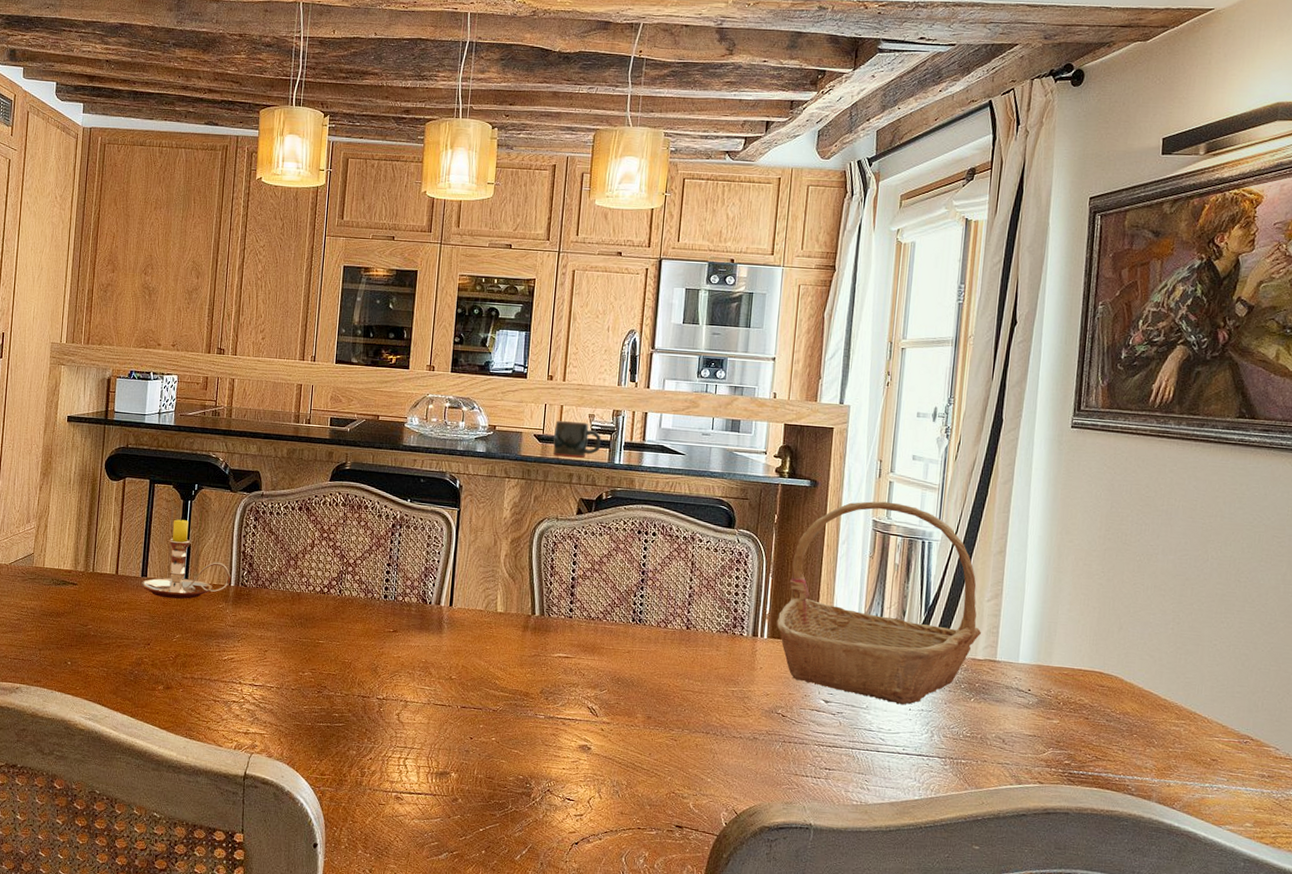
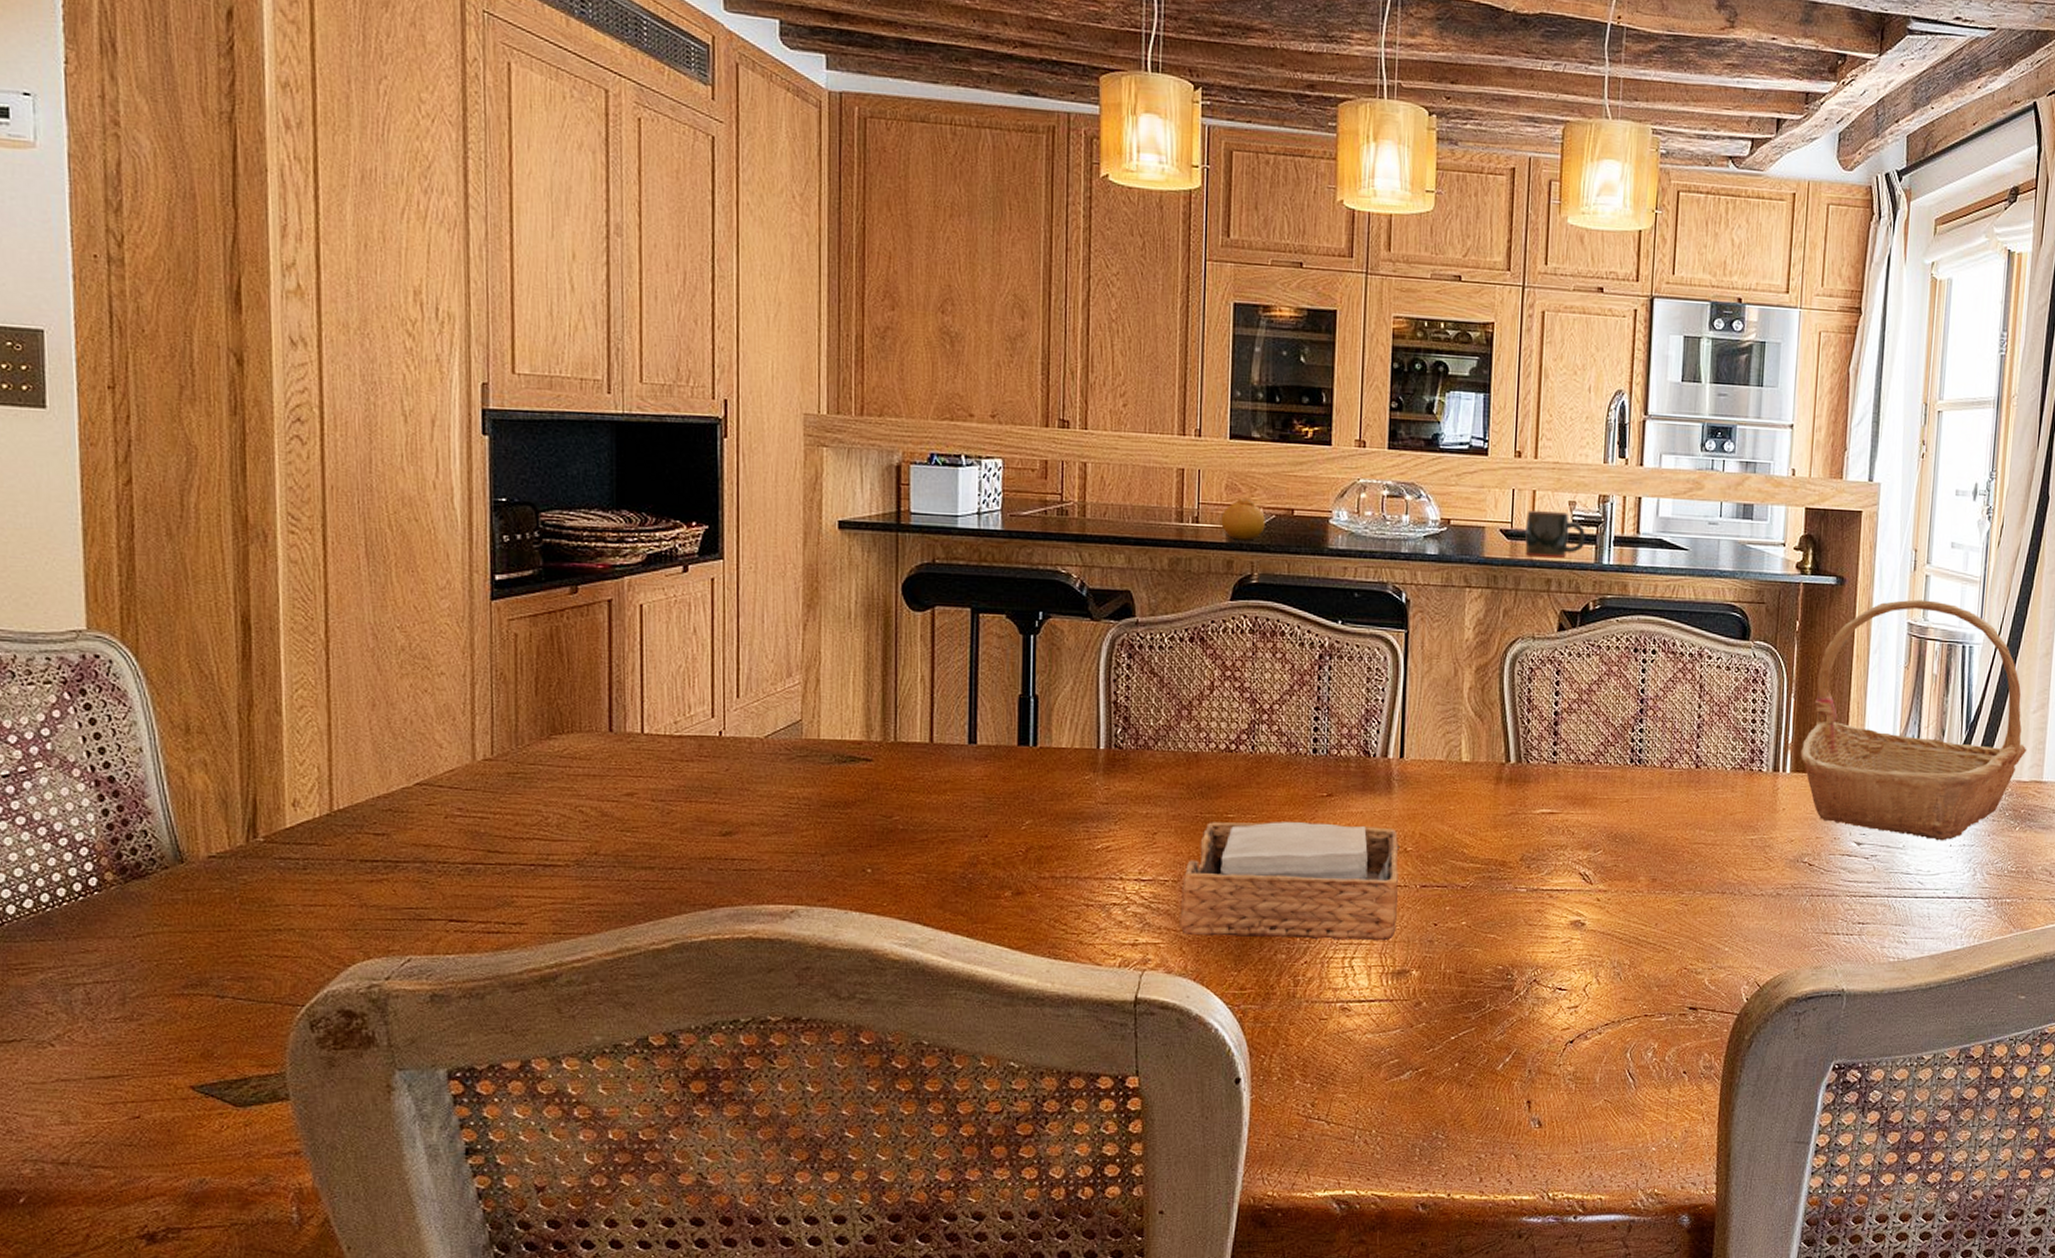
candlestick: present [141,517,231,600] -> none [969,659,1099,772]
napkin holder: none [279,645,447,748] -> present [1180,822,1401,941]
fruit: none [326,405,358,438] -> present [1221,497,1265,541]

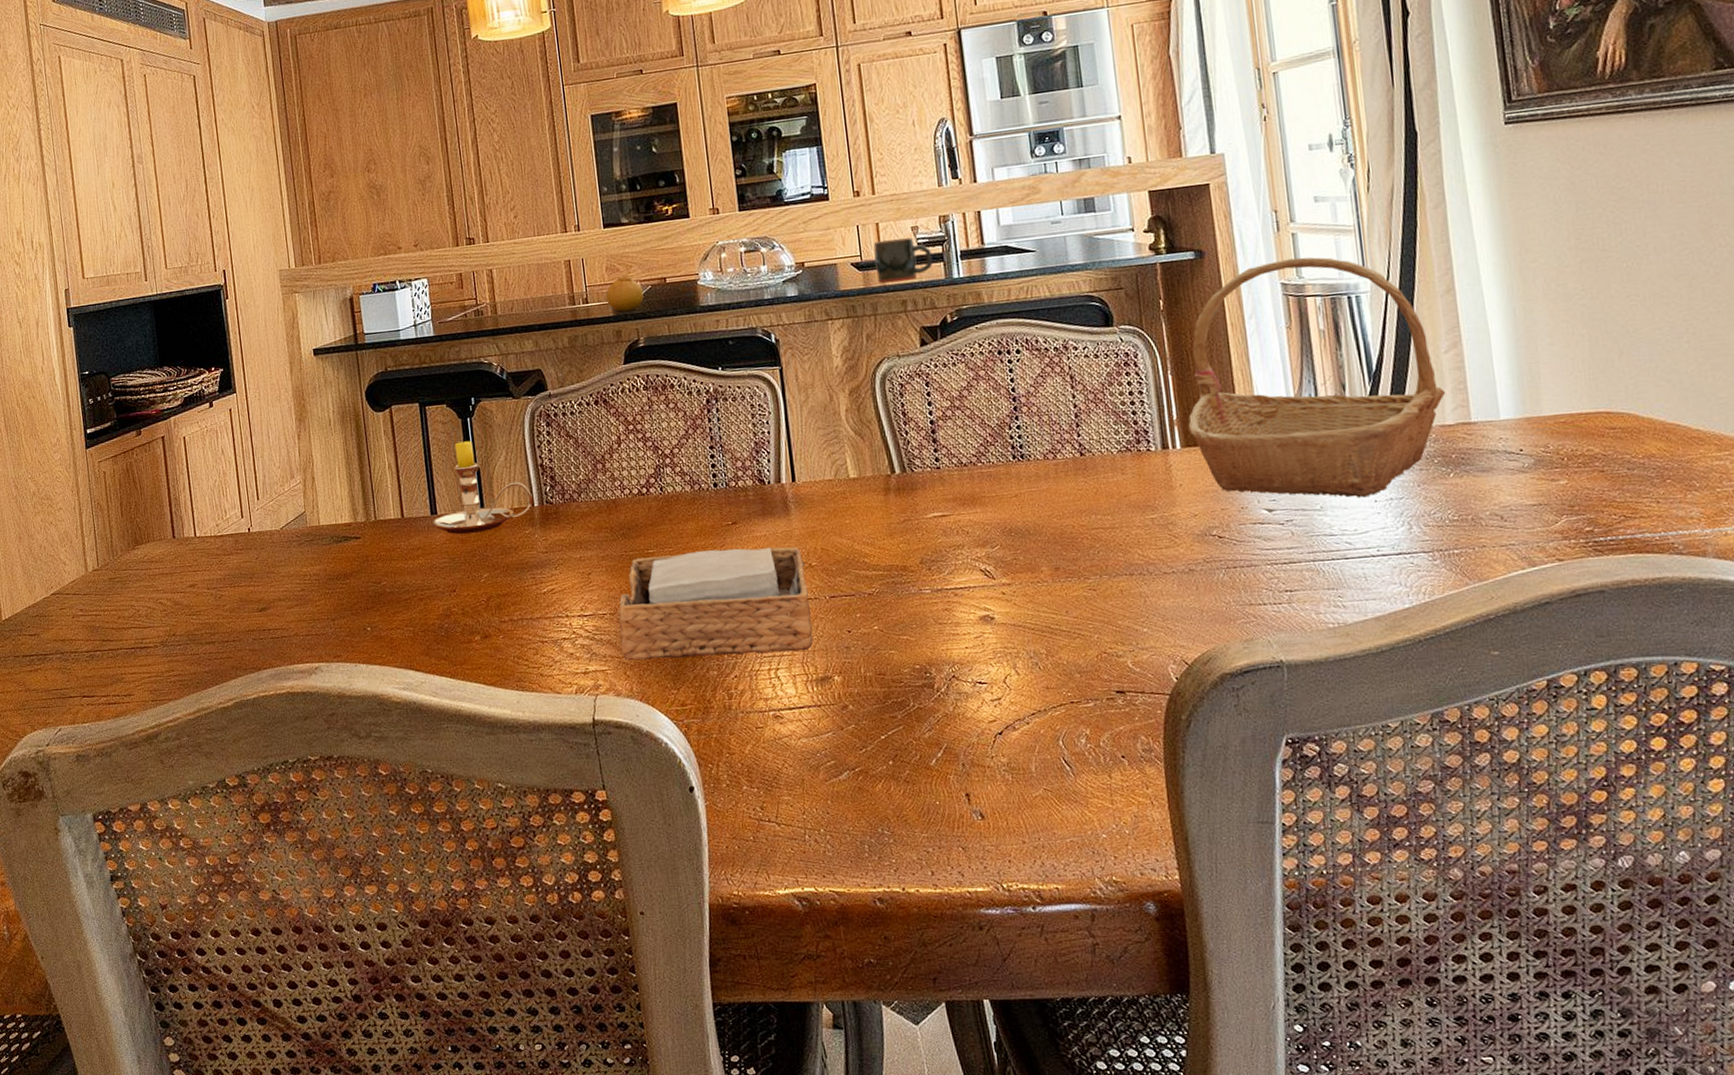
candlestick: none [969,659,1099,772] -> present [432,439,533,535]

